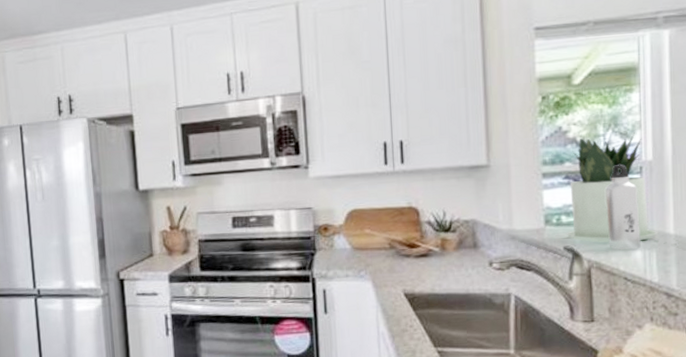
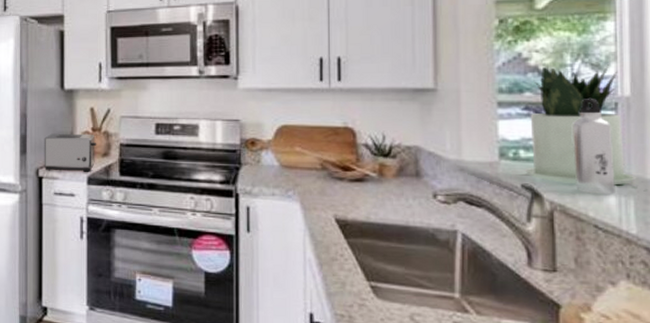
toaster: none [122,232,176,273] -> present [44,133,97,172]

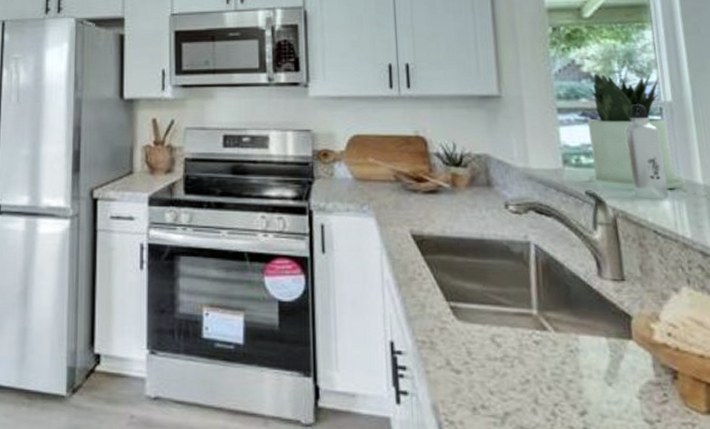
toaster: present [44,133,97,172] -> none [99,148,160,191]

